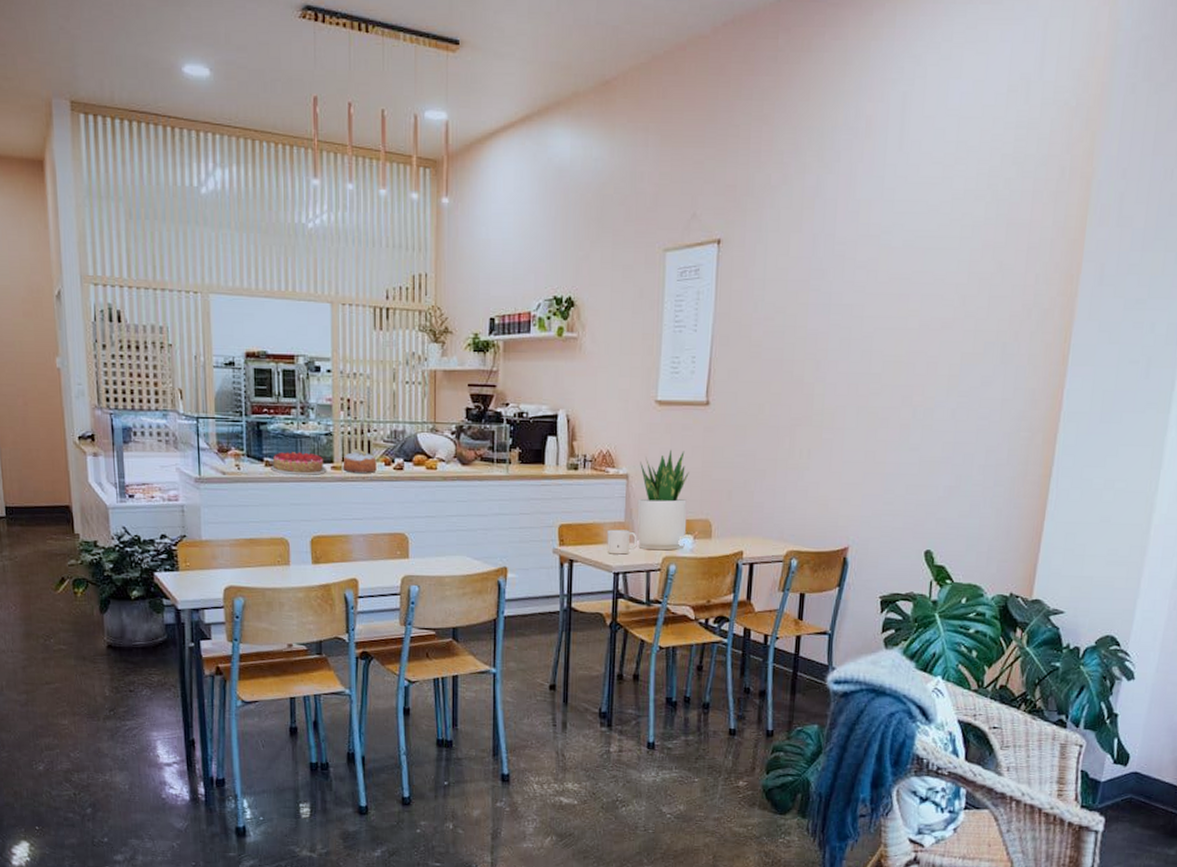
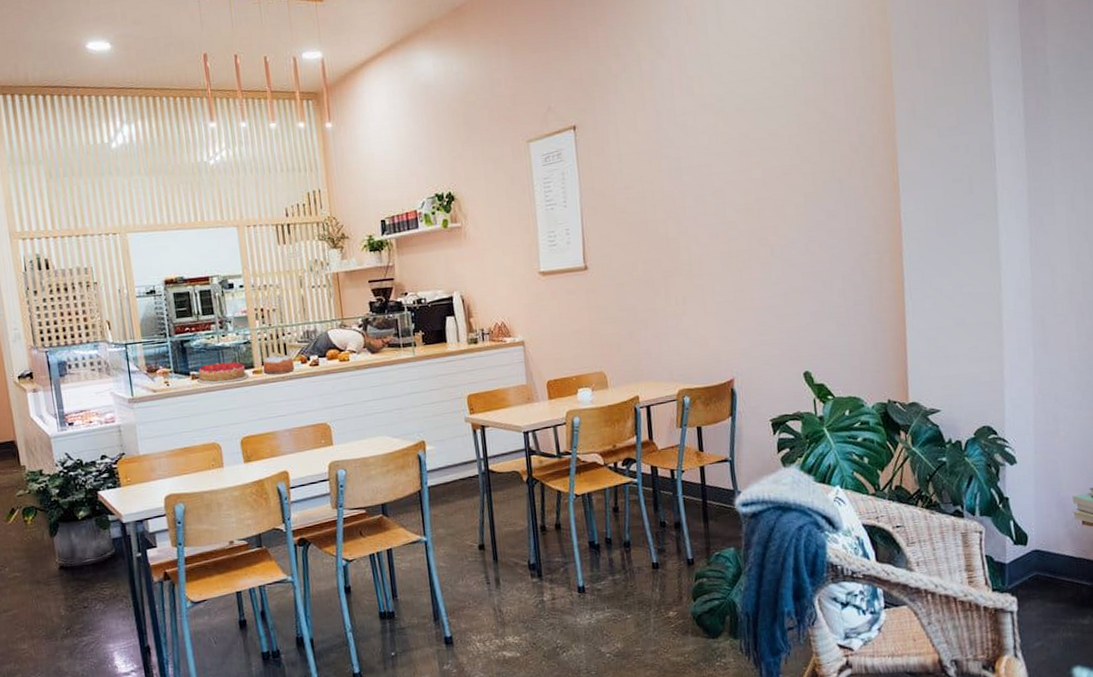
mug: present [606,529,637,555] -> none [511,391,541,416]
planter: present [637,449,689,551] -> none [533,313,585,407]

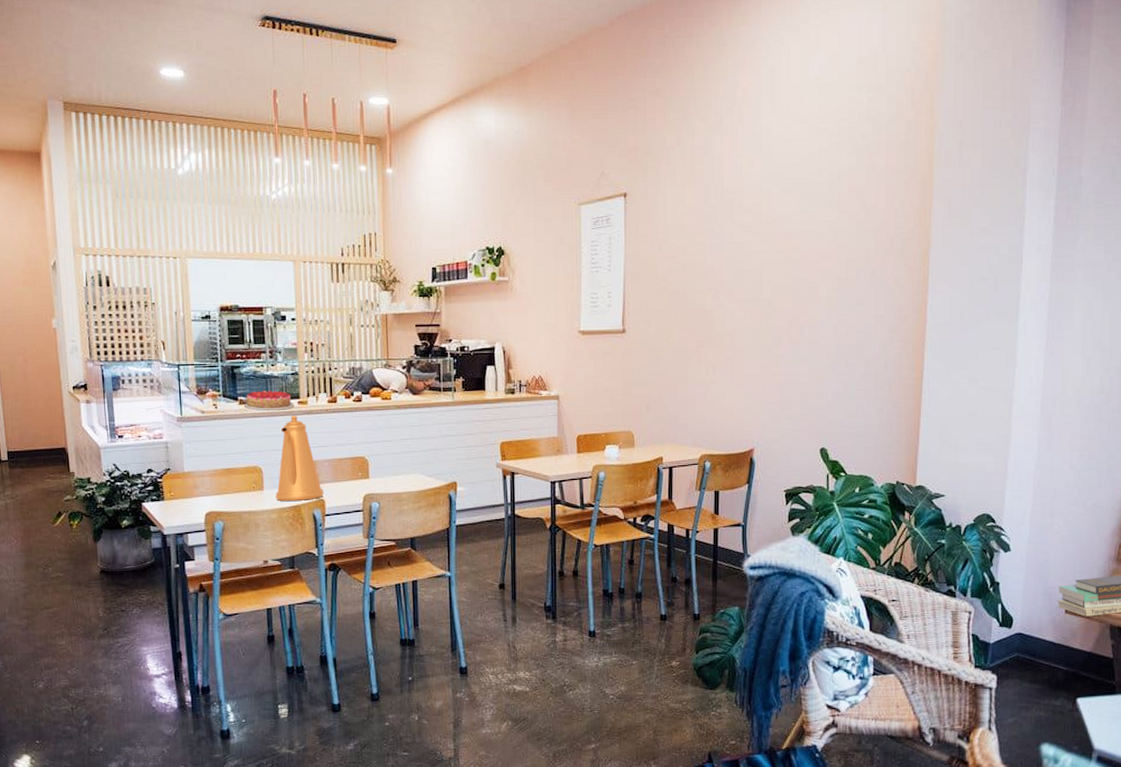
coffee pot: none [236,386,288,477] -> present [275,415,325,501]
cake: present [263,351,295,375] -> none [308,385,338,407]

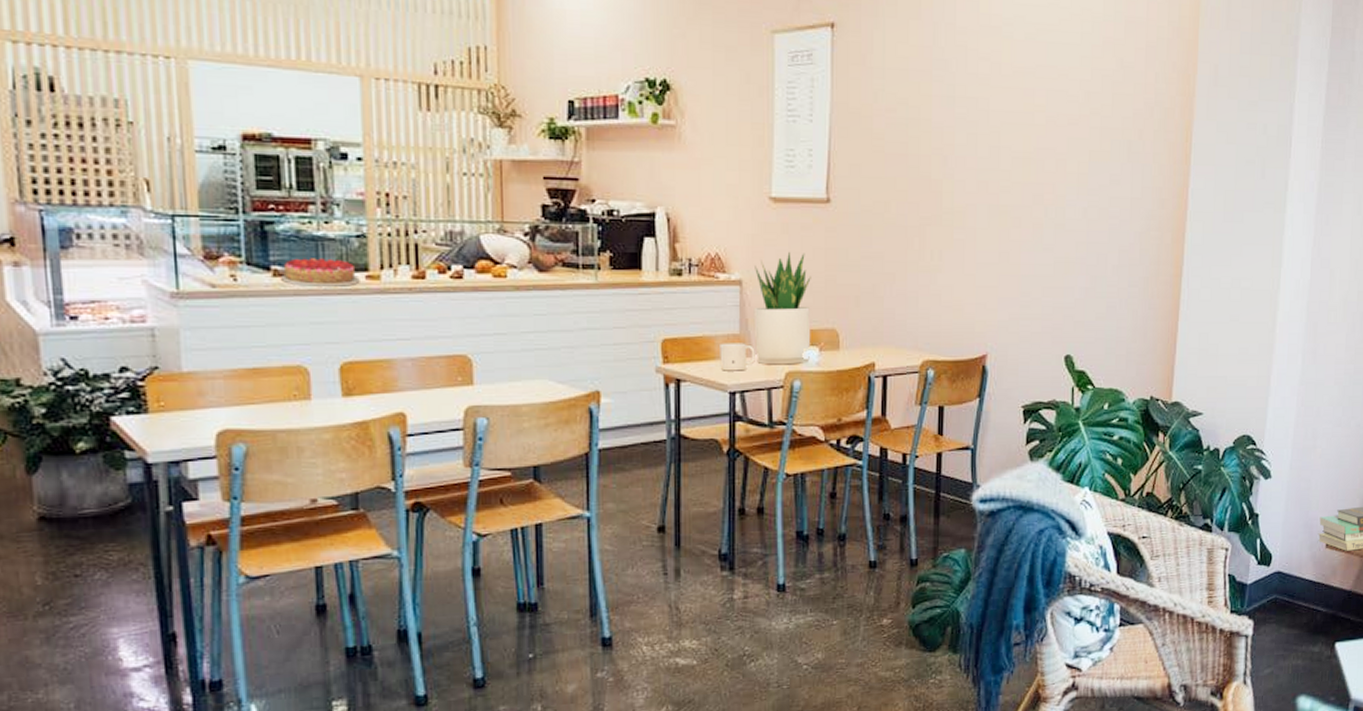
coffee pot: present [275,415,325,501] -> none [329,295,406,415]
mug: none [542,443,570,466] -> present [718,343,755,371]
planter: none [568,372,612,460] -> present [753,251,811,365]

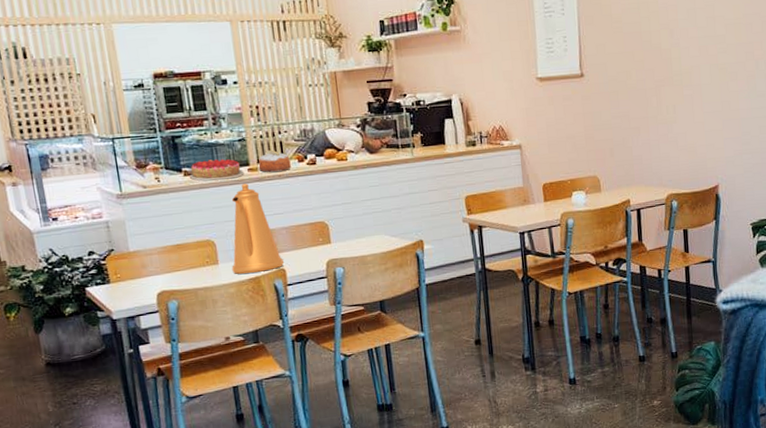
coffee pot: none [329,295,406,415] -> present [231,183,285,274]
cake: none [381,253,428,284] -> present [258,149,291,173]
mug: present [718,343,755,371] -> none [508,193,537,217]
planter: present [753,251,811,365] -> none [530,118,579,209]

